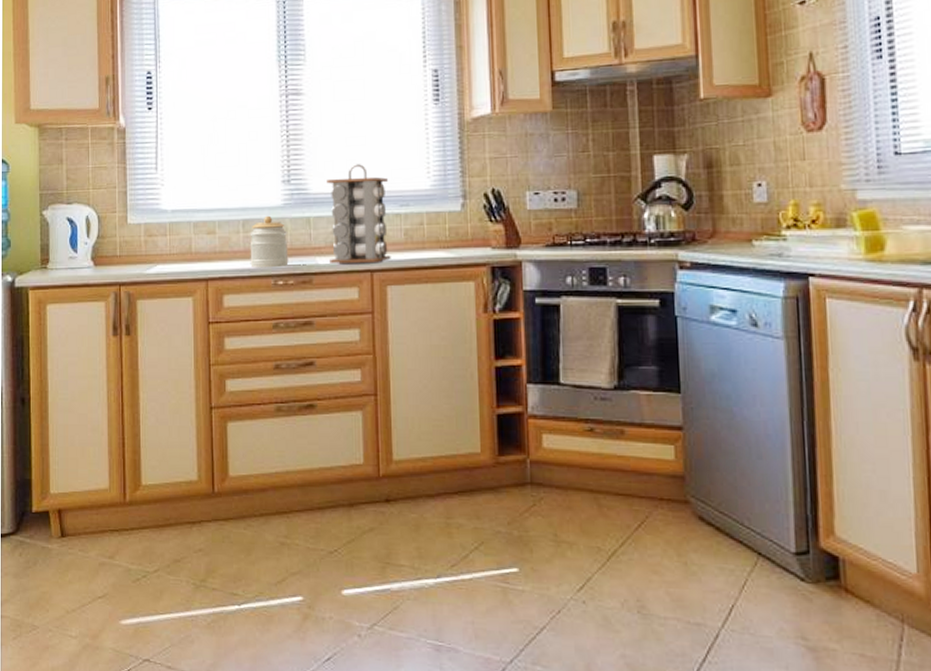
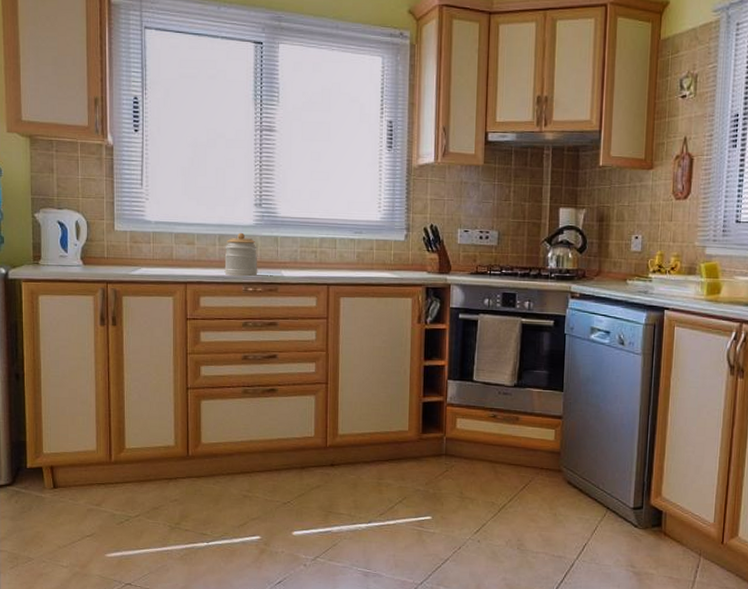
spice rack: present [326,164,391,266] -> none [293,195,346,280]

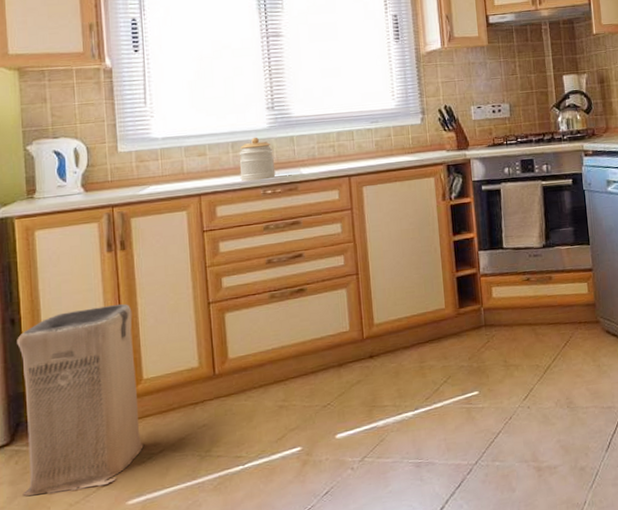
laundry basket: none [20,375,123,536] -> present [17,304,144,497]

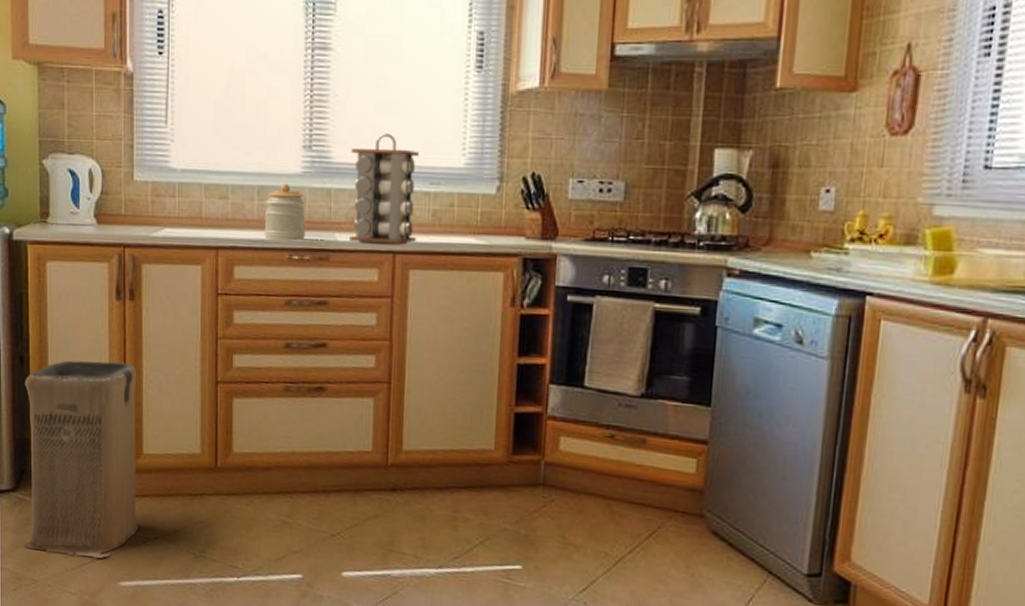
spice rack: none [306,91,365,173] -> present [350,134,420,246]

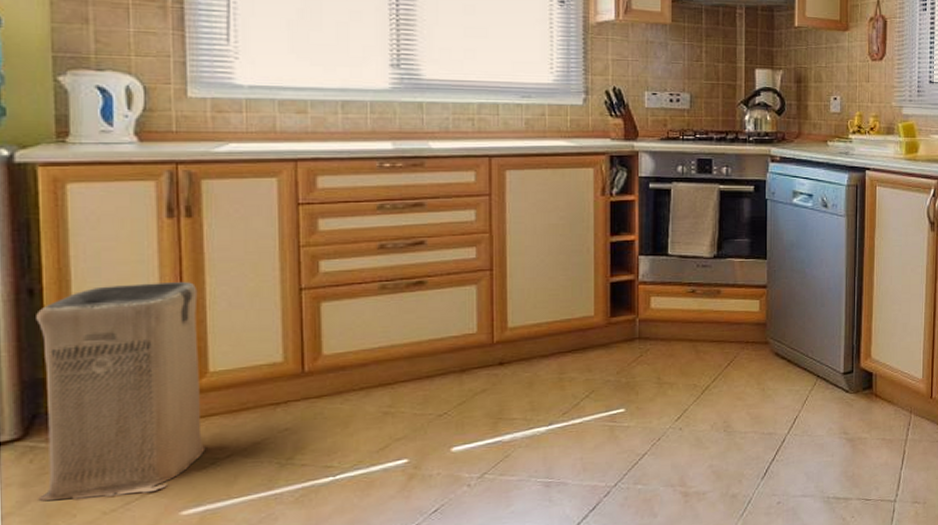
jar: present [264,183,307,241] -> none [350,98,397,150]
spice rack: present [350,134,420,246] -> none [442,54,511,151]

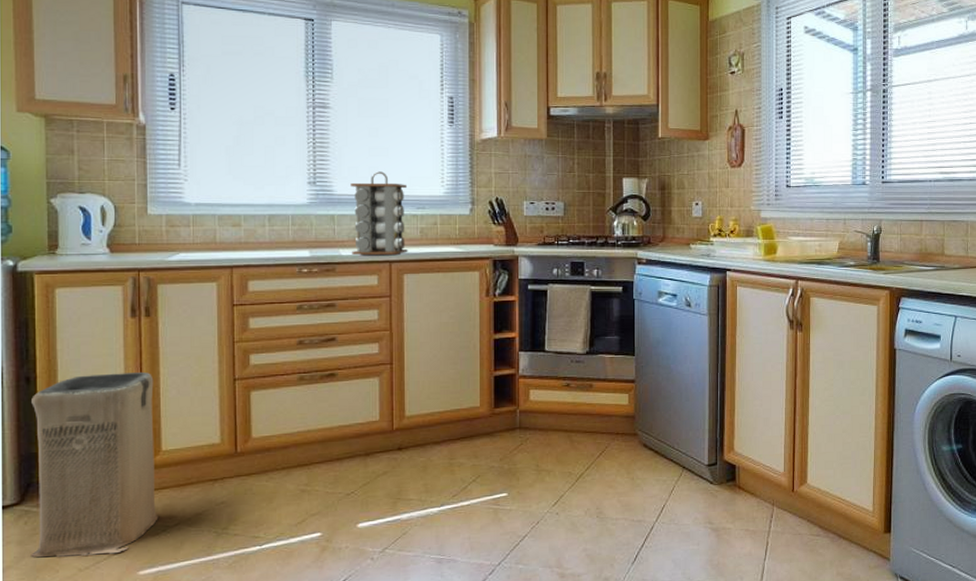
spice rack: none [442,54,511,151] -> present [350,171,408,257]

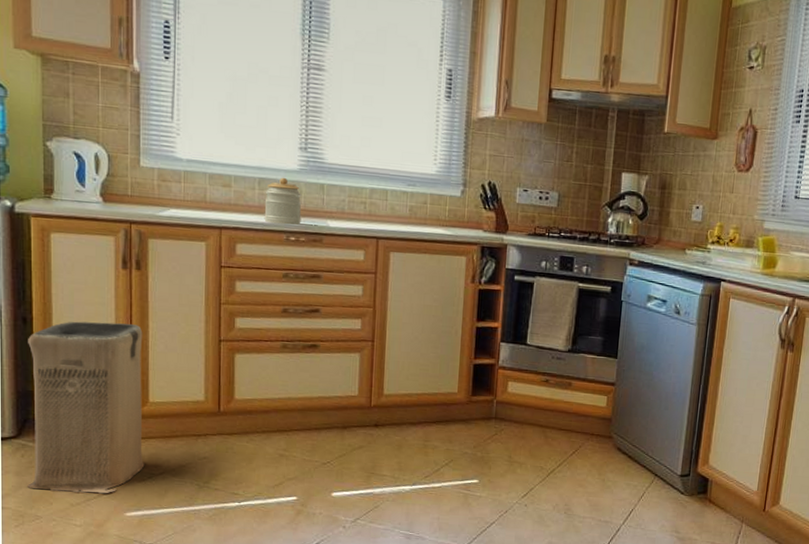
jar: none [275,212,313,258] -> present [264,177,302,226]
spice rack: present [350,171,408,257] -> none [340,142,400,233]

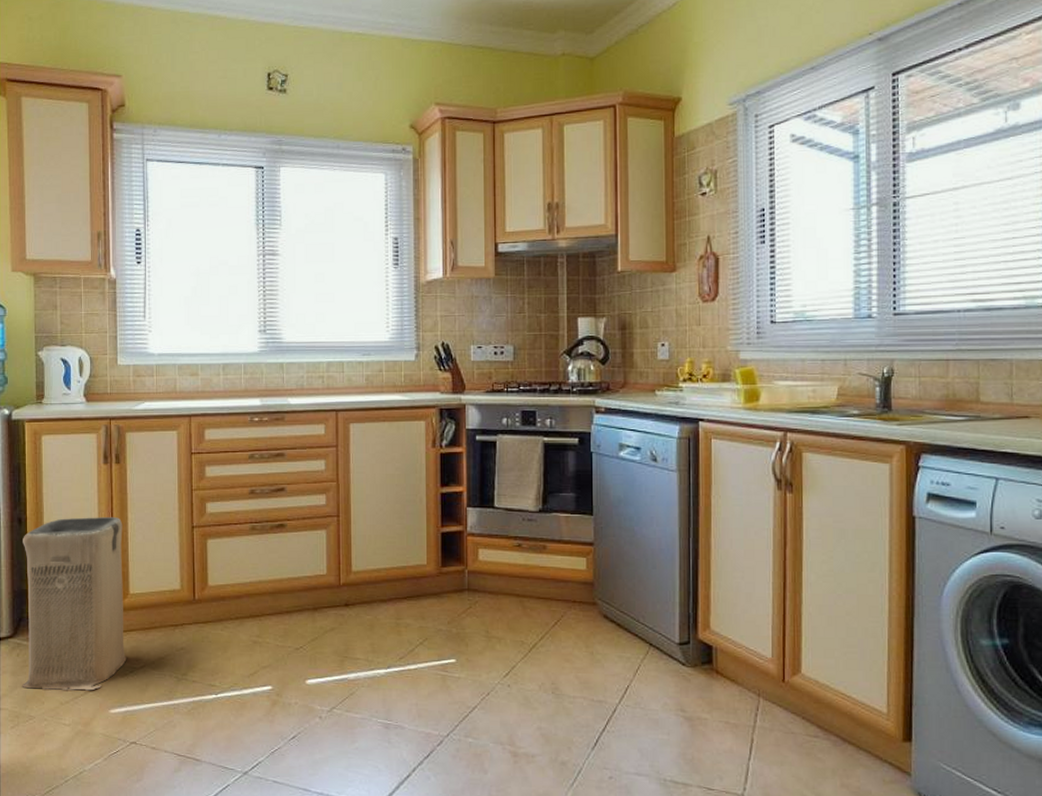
jar: present [264,177,302,226] -> none [229,360,264,406]

